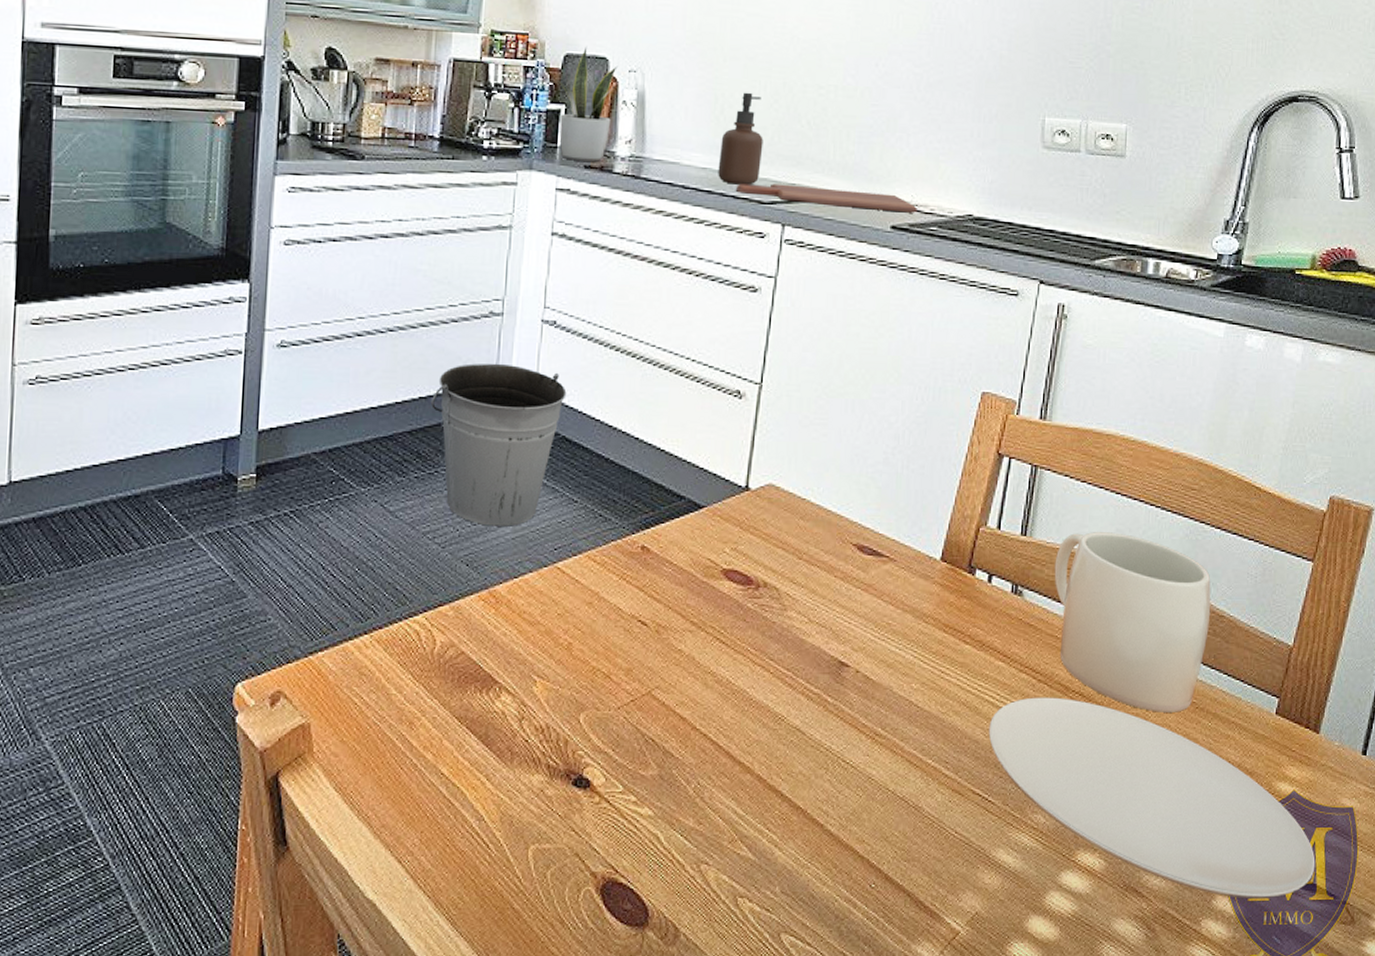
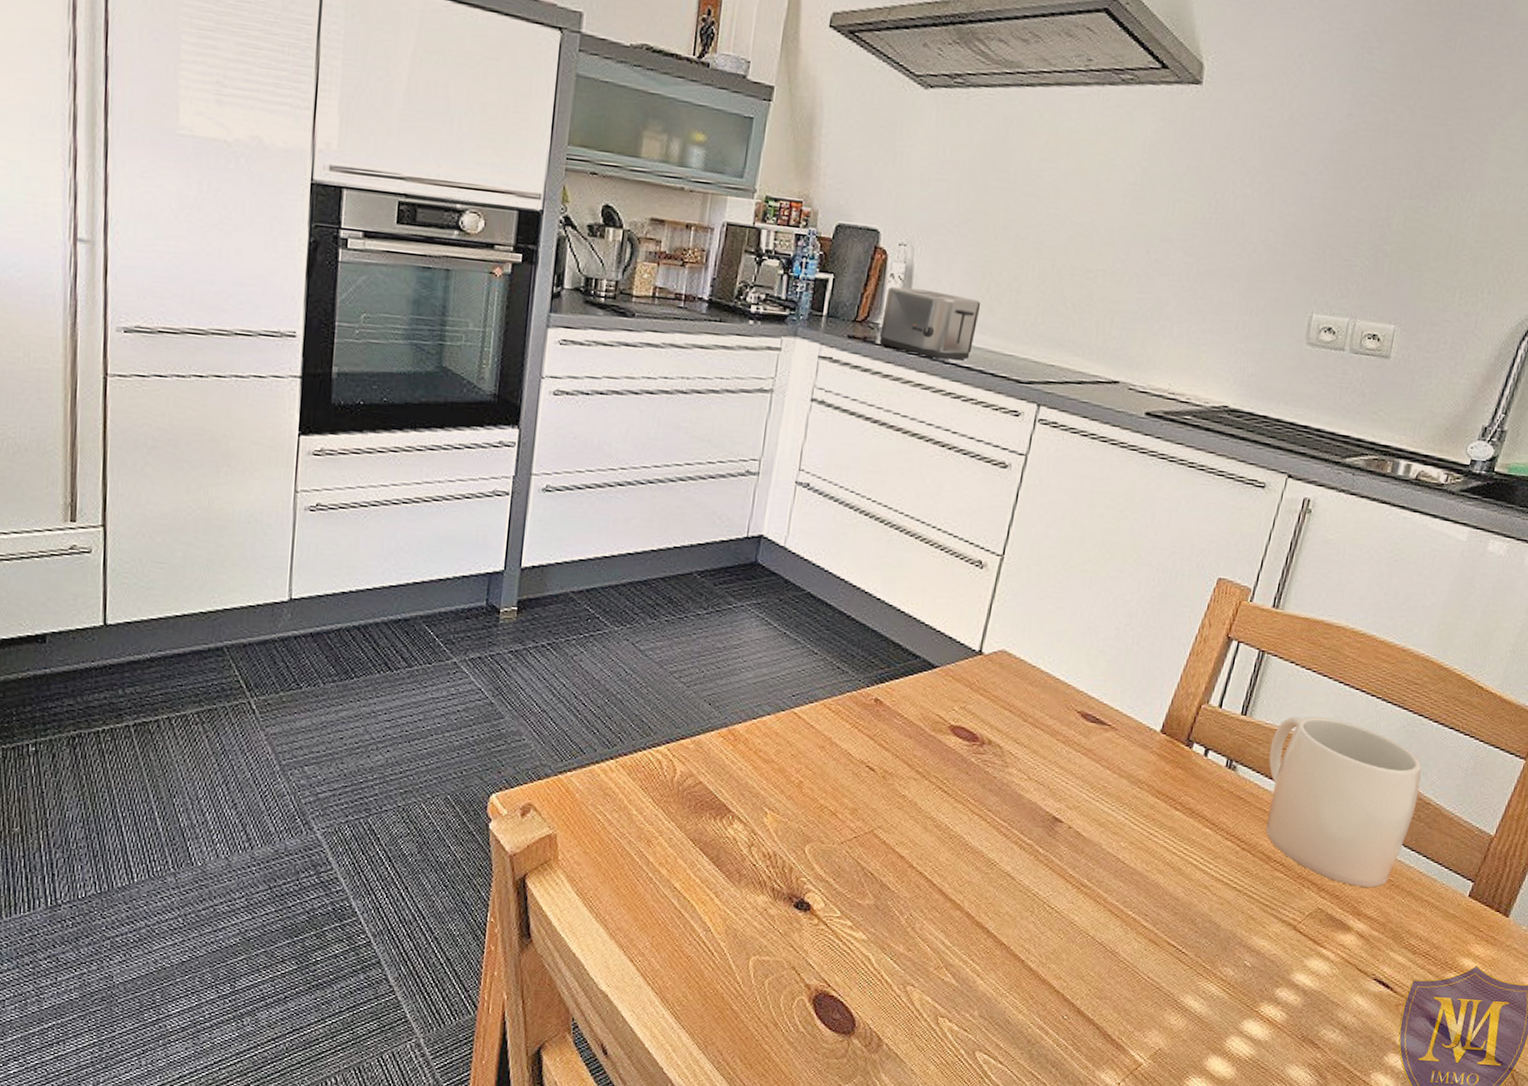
bucket: present [431,363,567,527] -> none [685,518,815,672]
potted plant: present [556,46,618,163] -> none [825,218,888,333]
toaster: none [616,113,716,185] -> present [879,286,981,360]
soap dispenser: present [718,92,763,185] -> none [978,271,1029,364]
cutting board: present [736,183,917,213] -> none [995,362,1174,401]
plate: present [988,697,1316,899] -> none [1189,863,1489,1060]

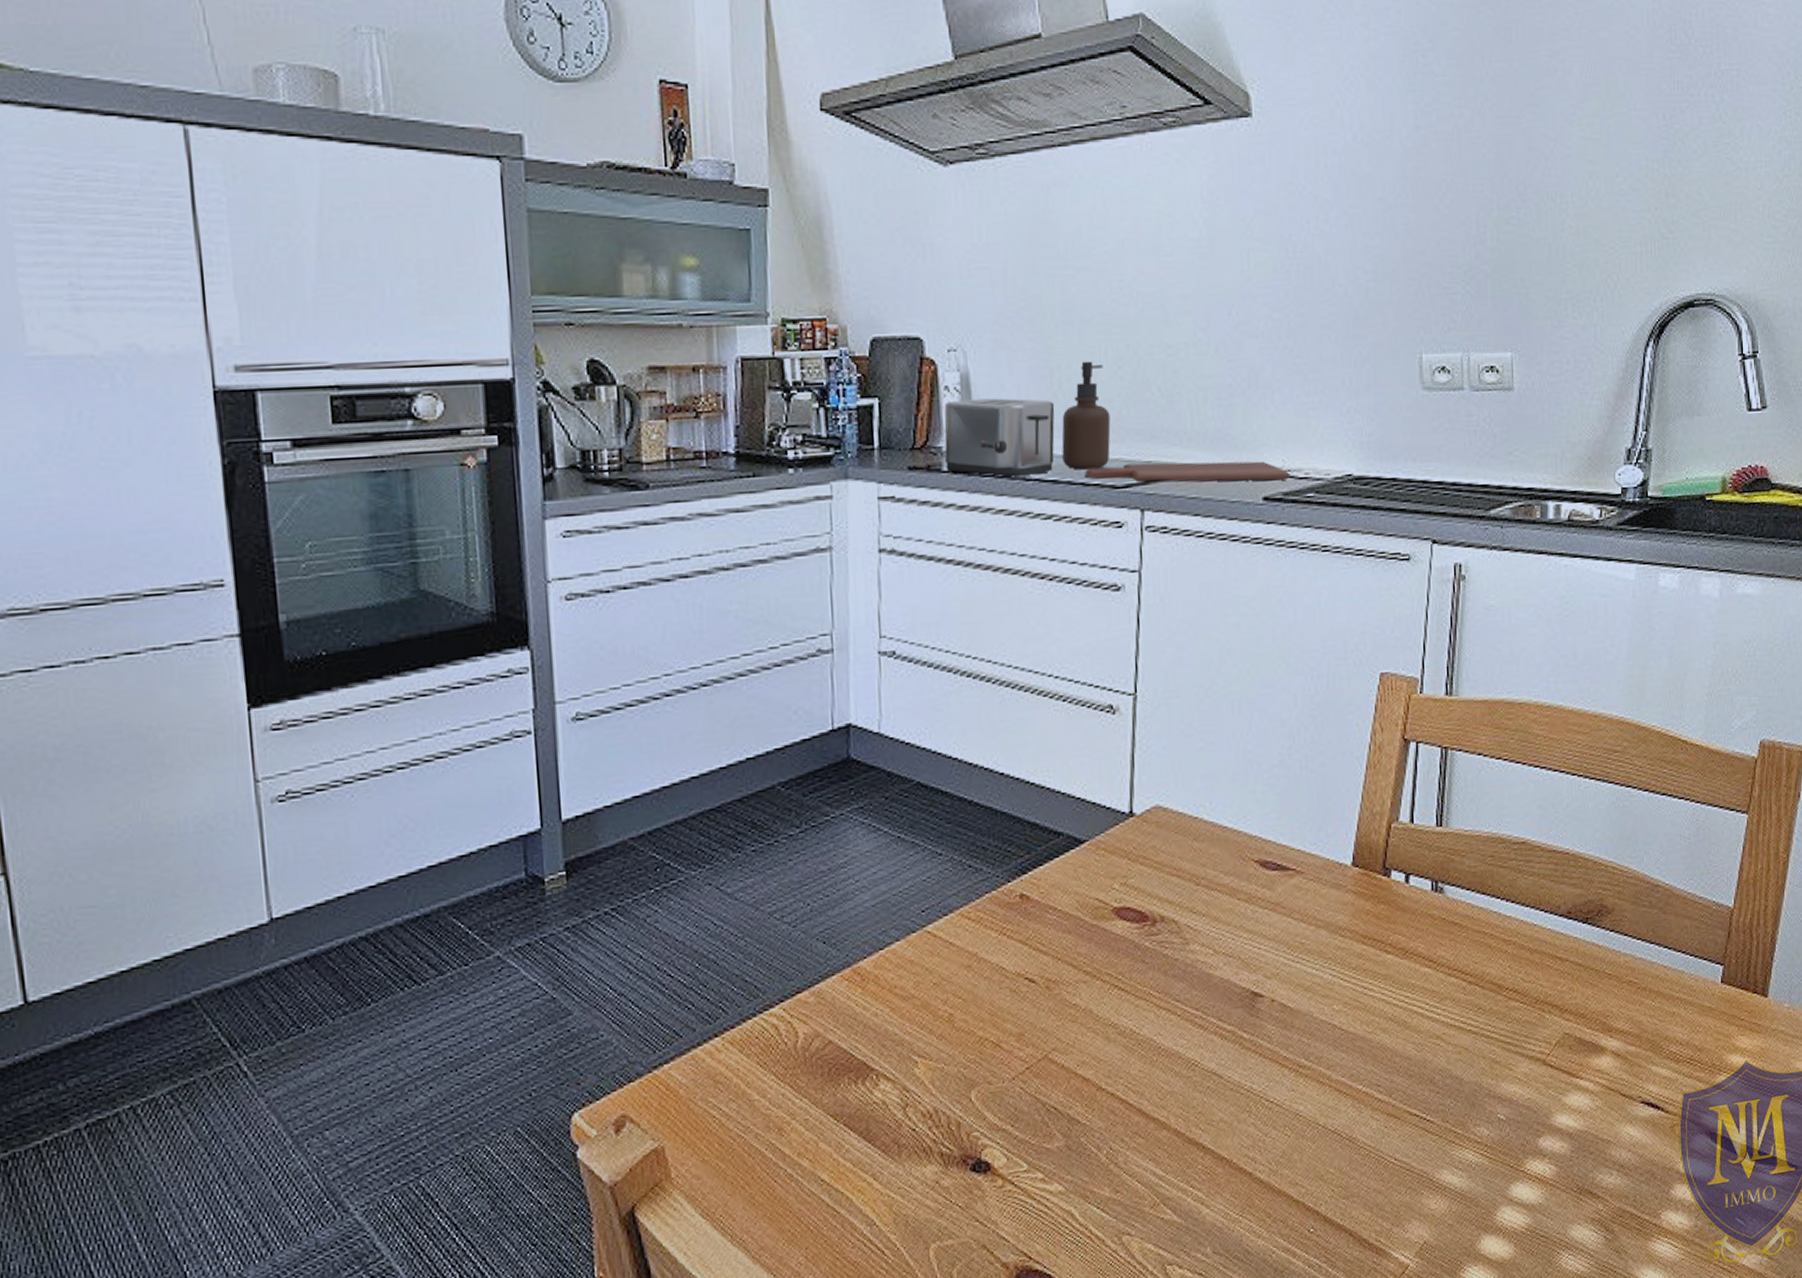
soap dispenser: none [978,271,1029,364] -> present [1061,361,1111,470]
cutting board: none [995,362,1174,401] -> present [1085,461,1290,483]
mug: present [1266,716,1422,888] -> none [1475,809,1645,999]

